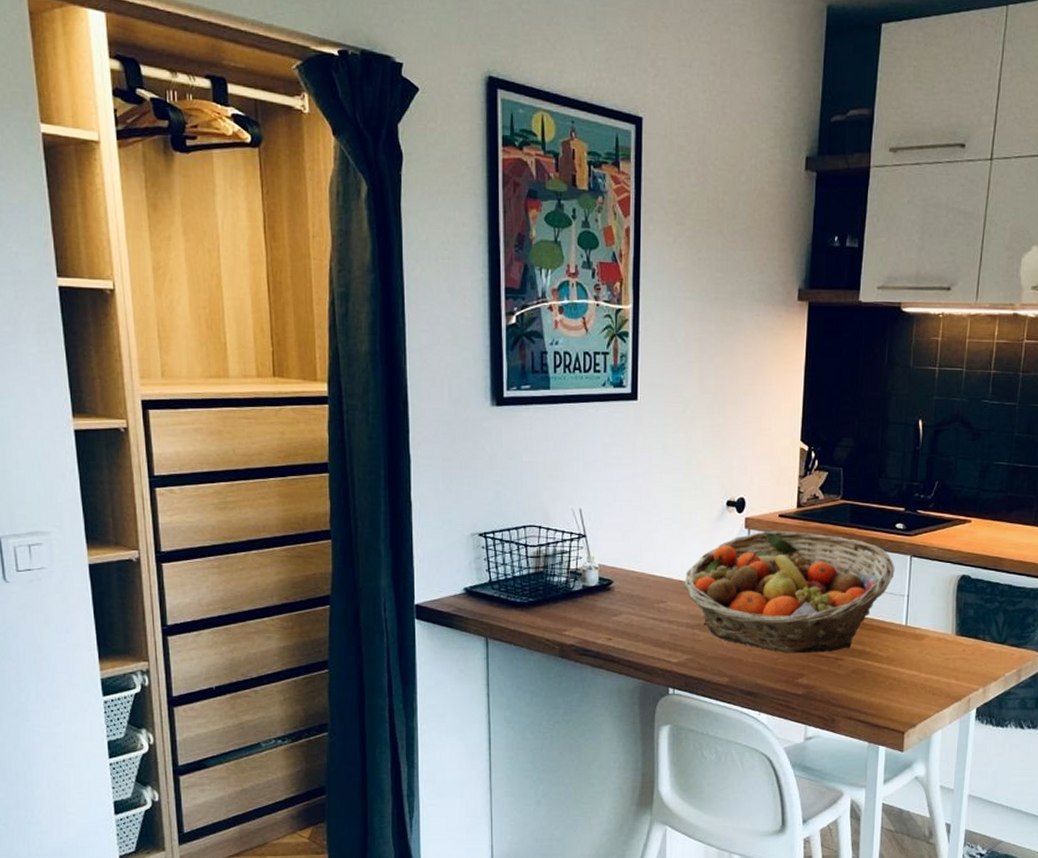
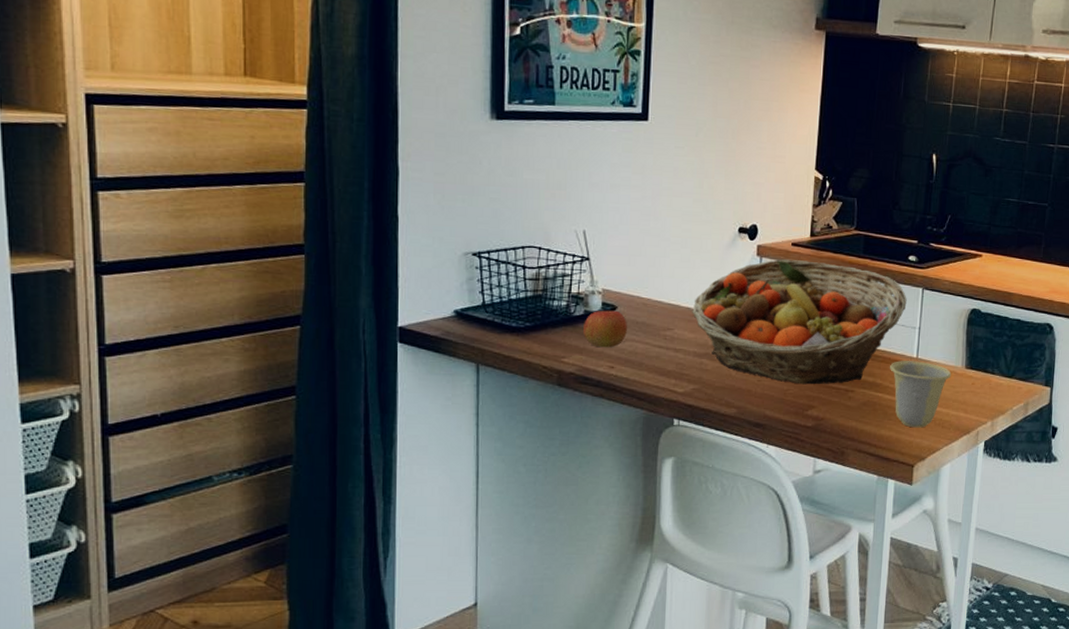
apple: none [582,584,624,621] -> present [583,310,628,348]
cup: none [879,628,942,695] -> present [890,361,952,428]

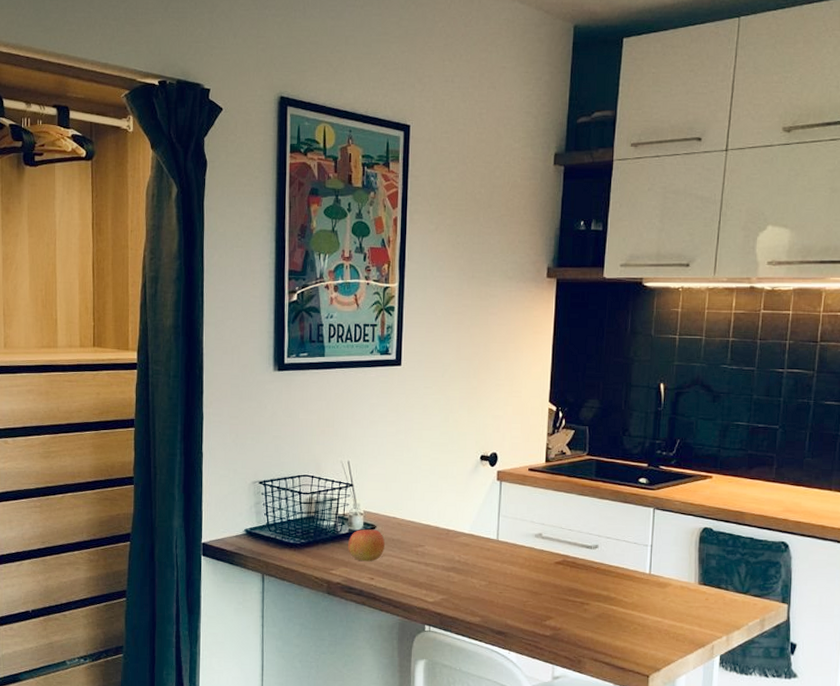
fruit basket: present [692,259,907,385] -> none [440,483,639,597]
cup: present [890,361,952,428] -> none [623,576,685,640]

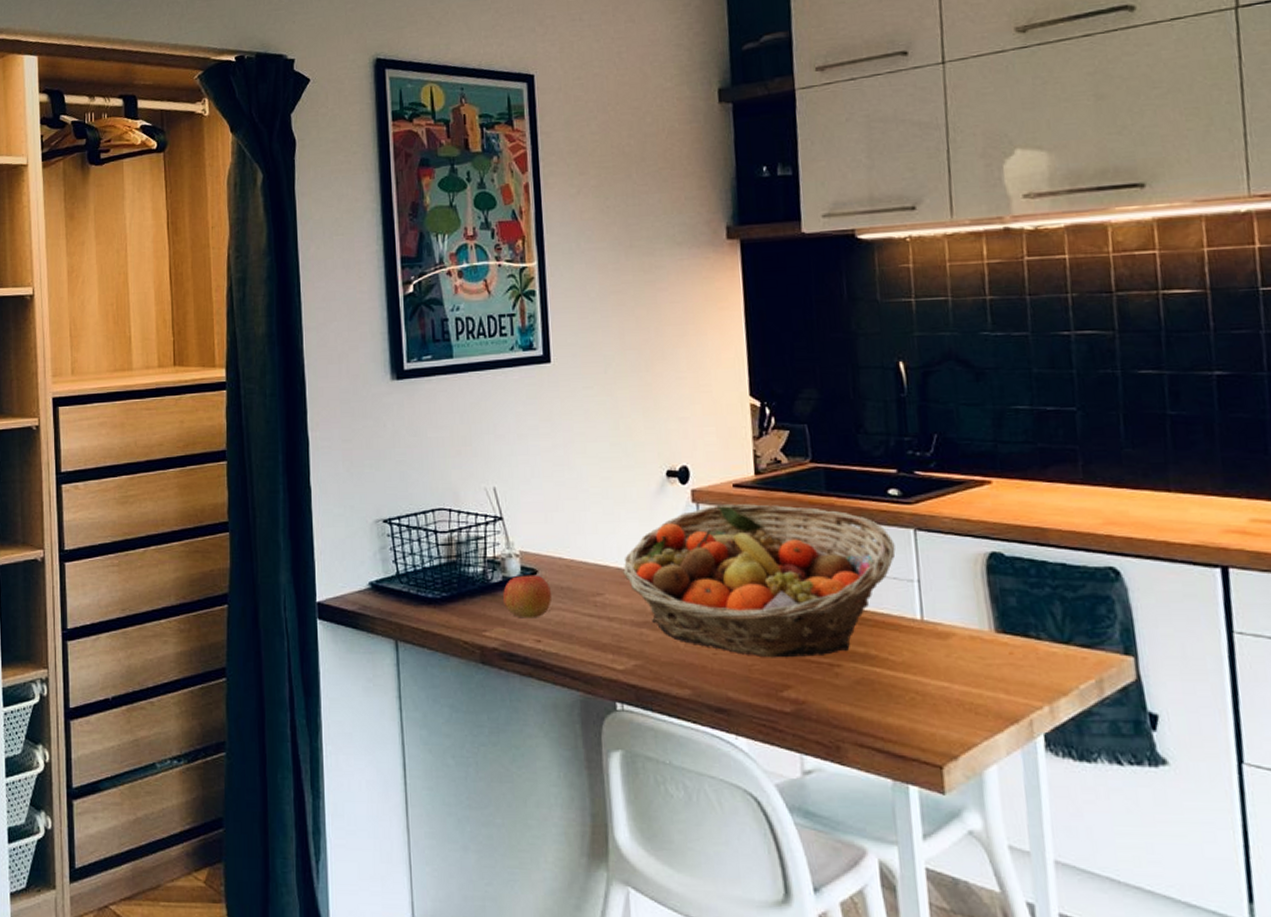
fruit basket: none [440,483,639,597] -> present [623,504,896,658]

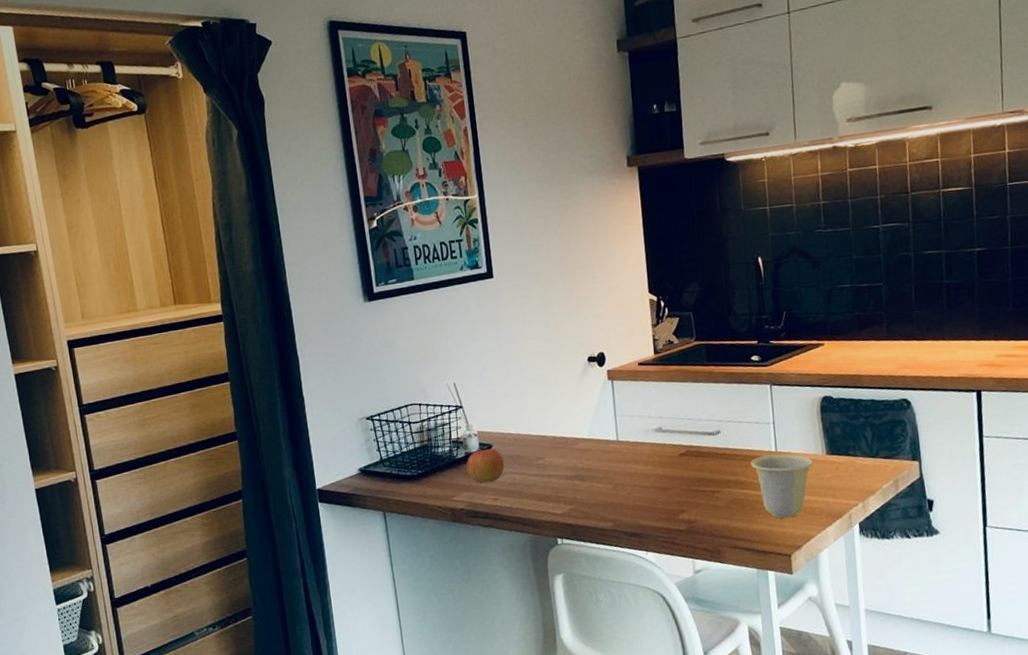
fruit basket: present [623,504,896,658] -> none [558,375,757,492]
cup: none [886,624,977,715] -> present [751,454,814,519]

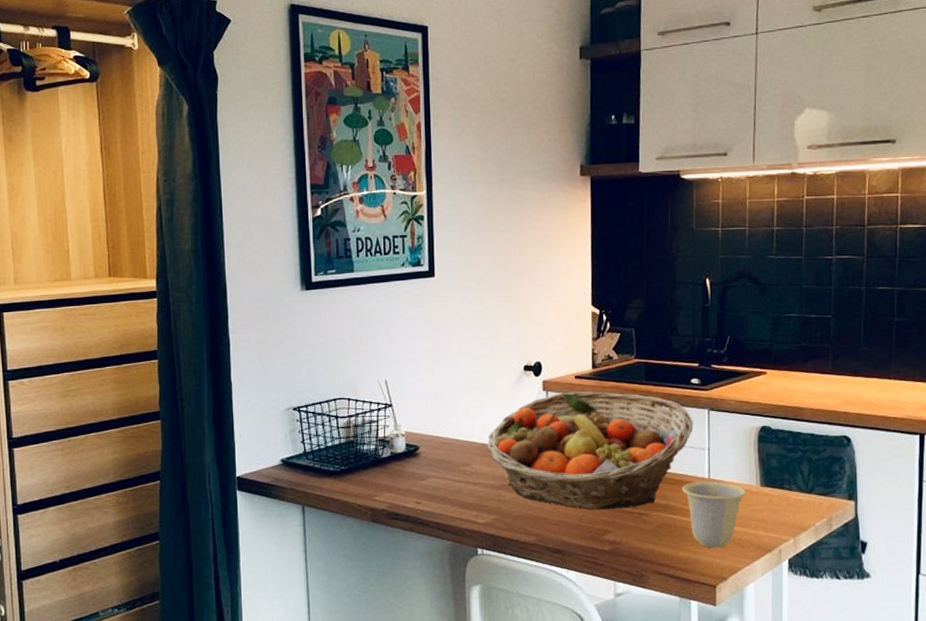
apple: present [466,448,505,483] -> none [391,450,431,485]
fruit basket: none [558,375,757,492] -> present [487,391,693,510]

